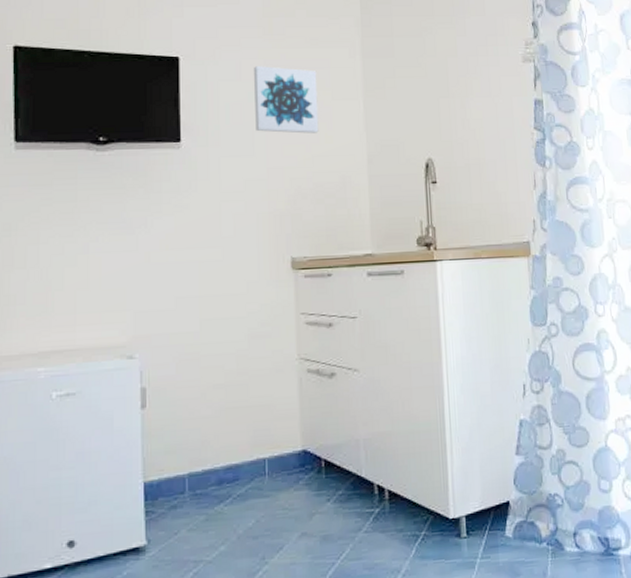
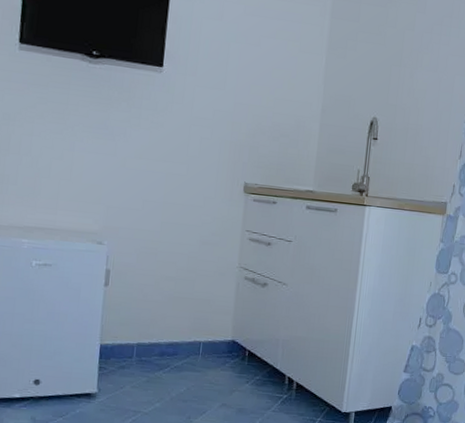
wall art: present [253,66,319,134] -> none [229,10,289,79]

